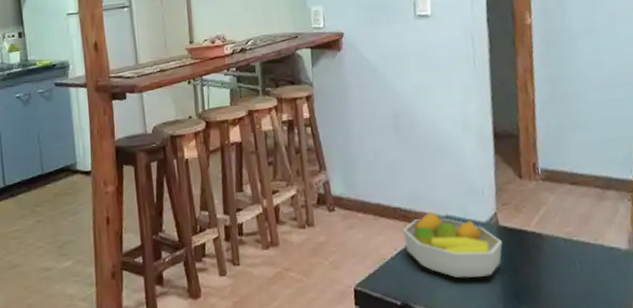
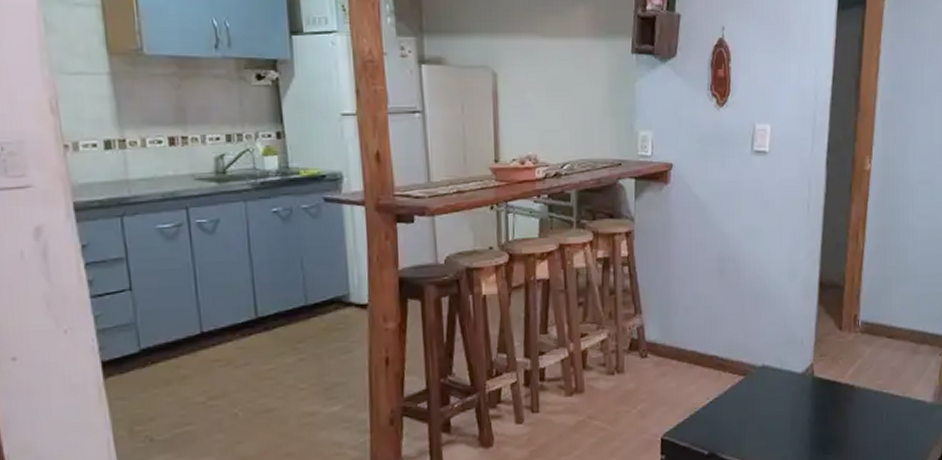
fruit bowl: present [403,212,503,279] -> none [717,361,815,429]

